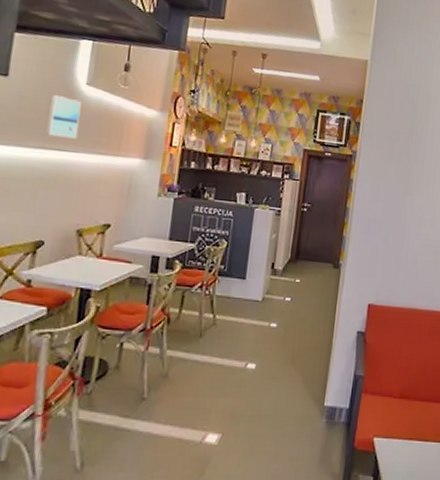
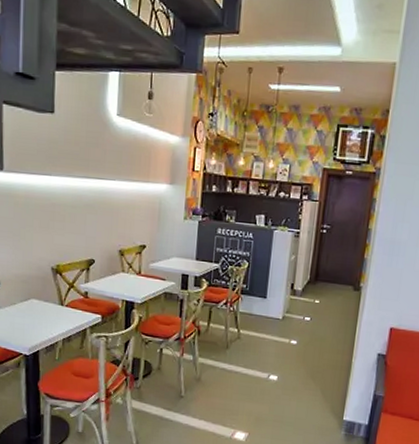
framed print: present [46,95,82,139] -> none [88,128,114,168]

